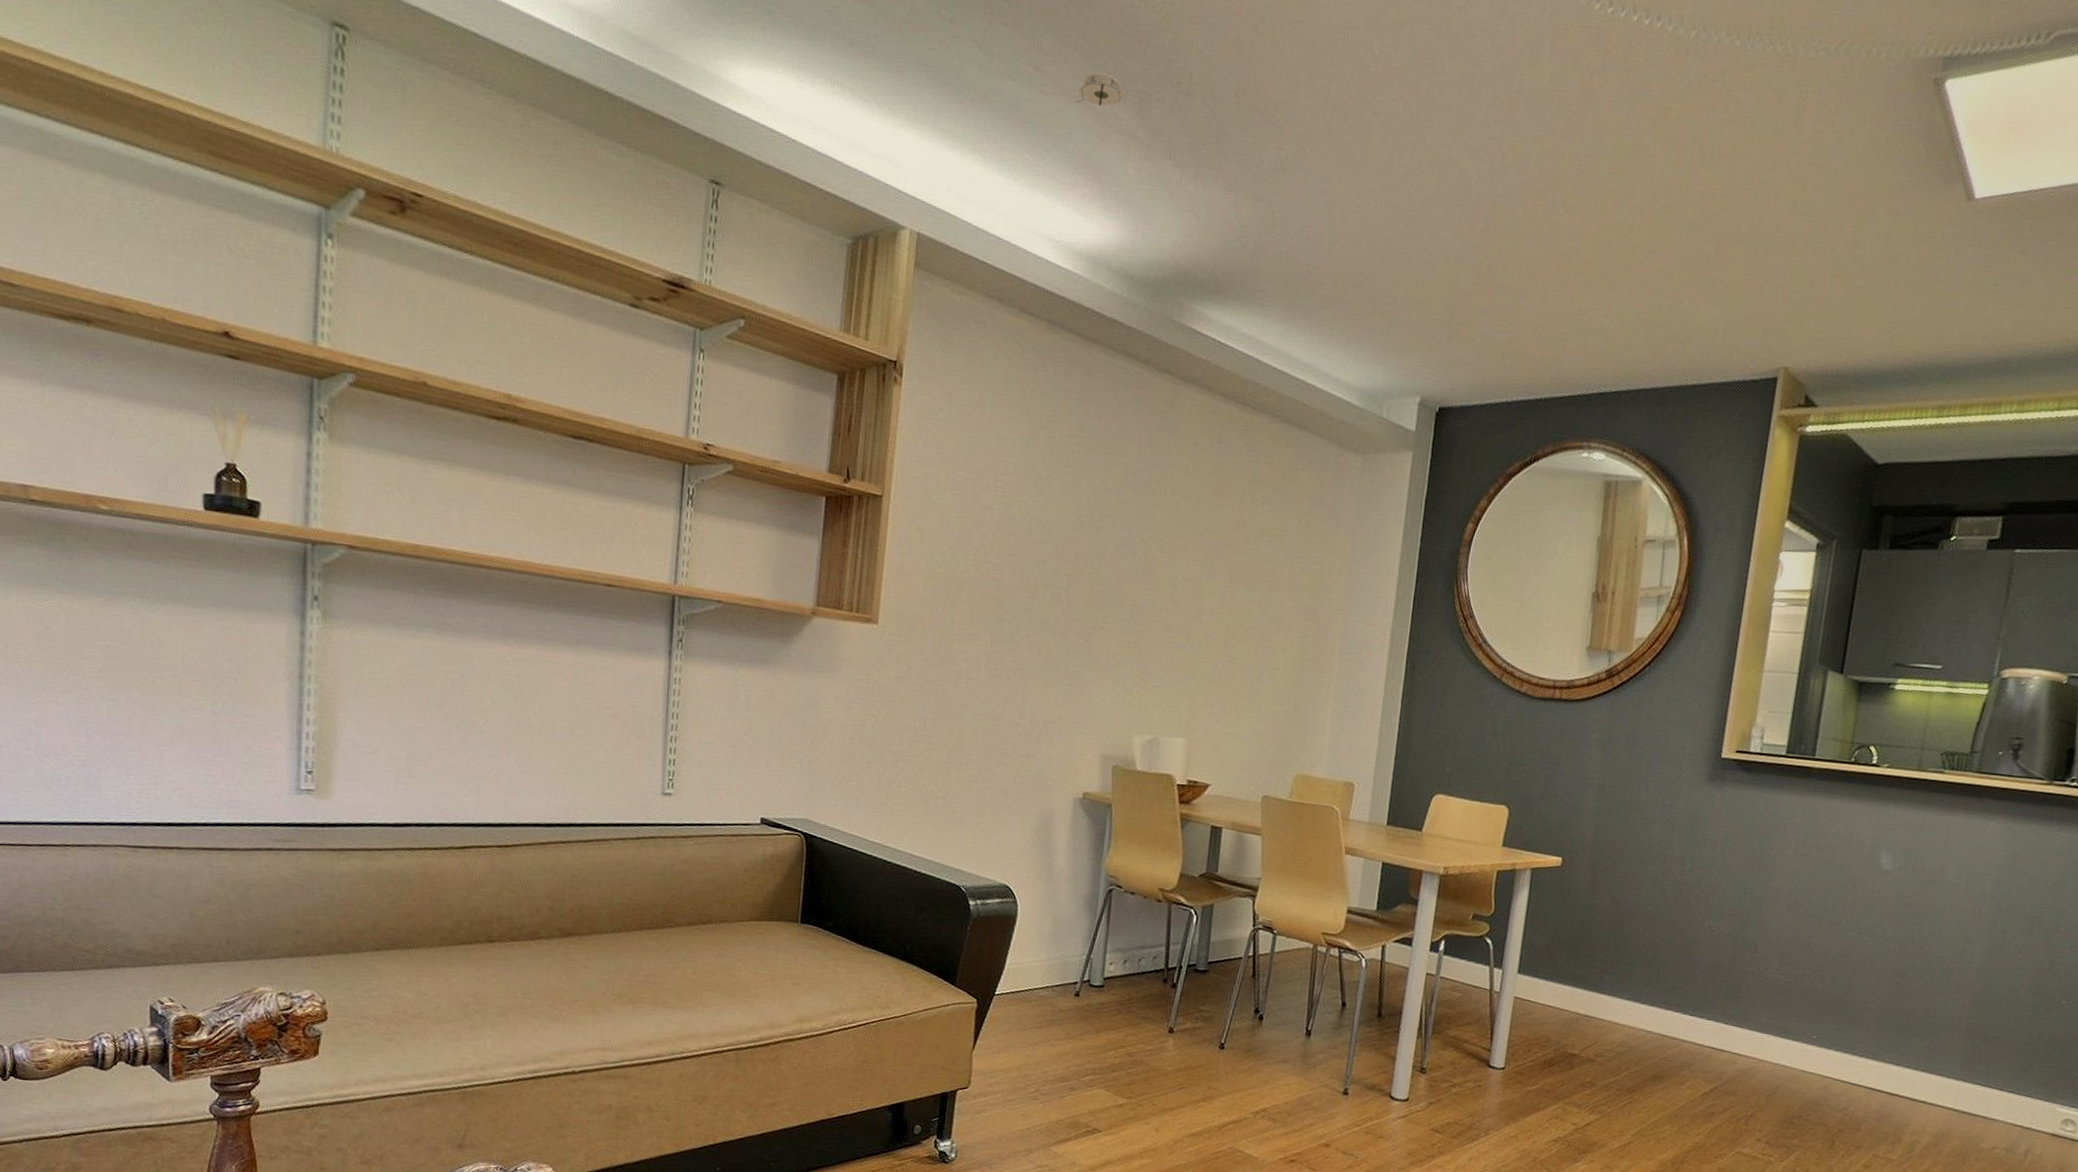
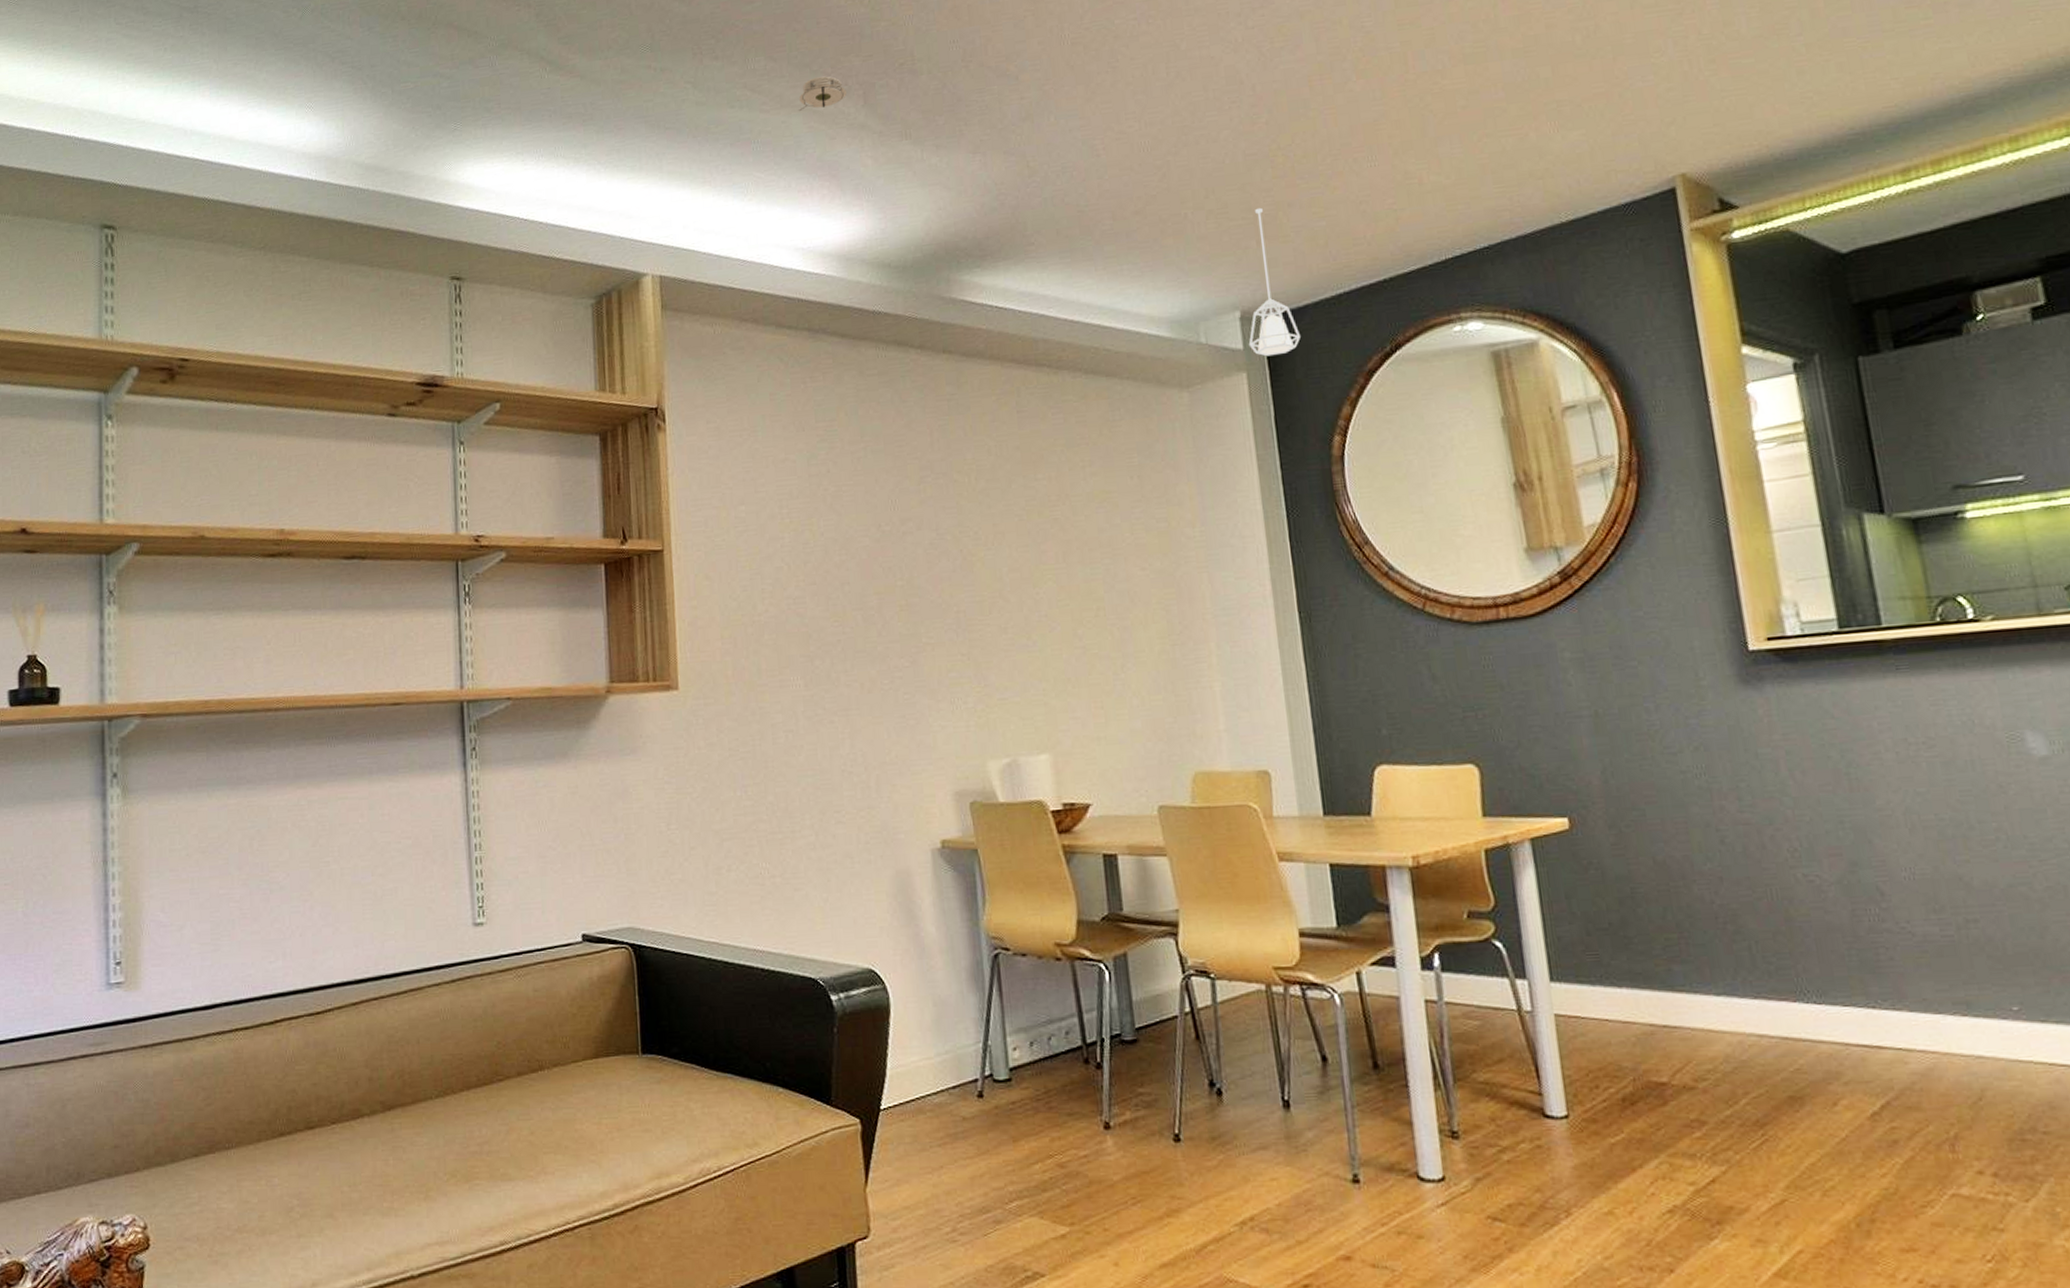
pendant lamp: none [1420,308,1464,443] -> present [1248,207,1302,357]

